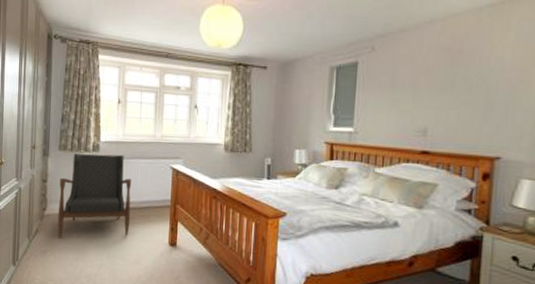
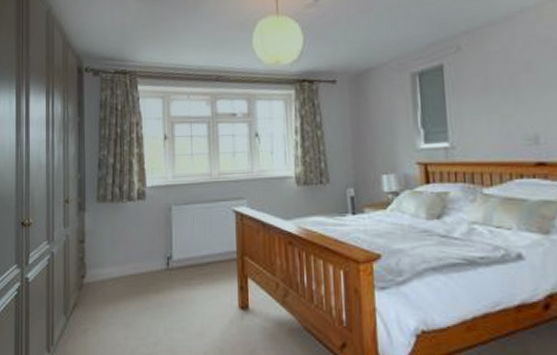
armchair: present [57,154,131,239] -> none [99,200,189,313]

